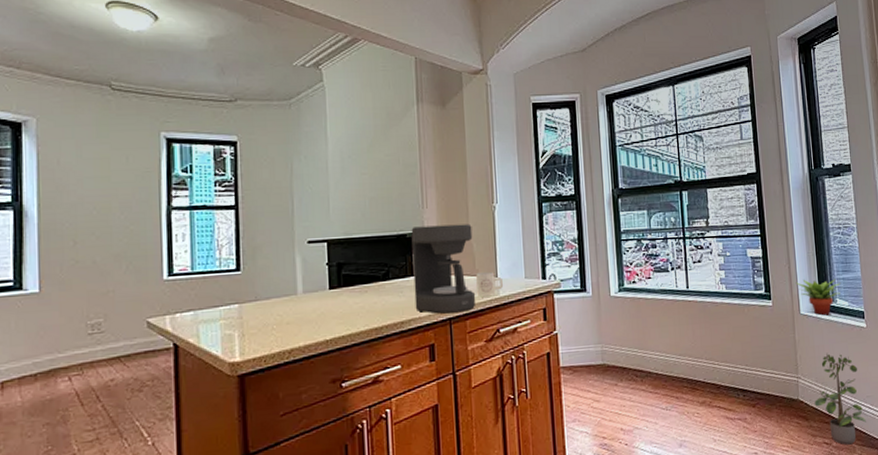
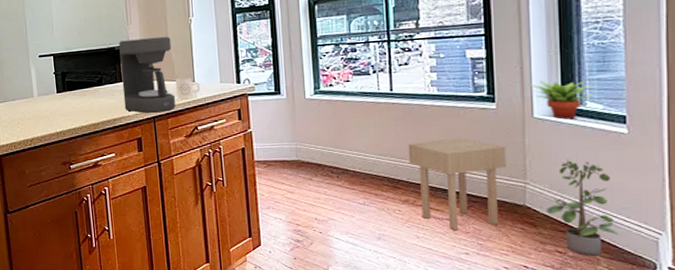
side table: none [703,335,783,431] -> present [408,138,507,231]

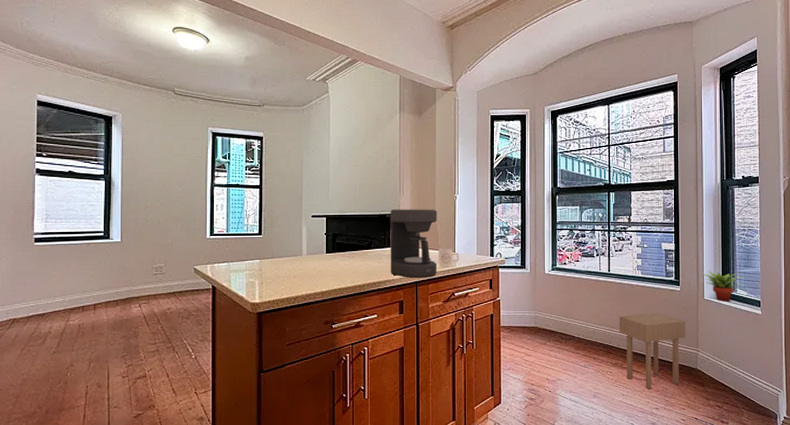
potted plant: present [546,159,618,256] -> none [711,332,755,409]

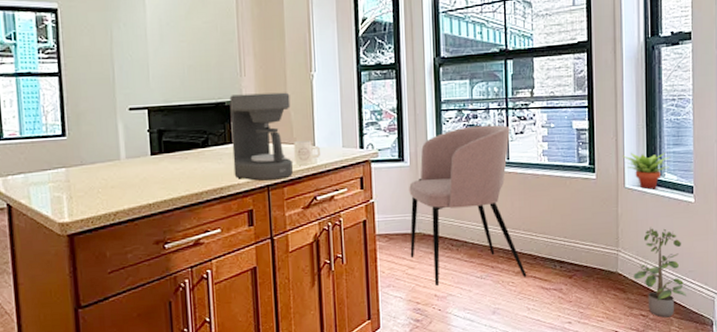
armchair: none [528,243,622,372] -> present [409,124,527,287]
side table: present [619,313,686,390] -> none [521,207,604,301]
potted plant: none [711,332,755,409] -> present [634,226,686,318]

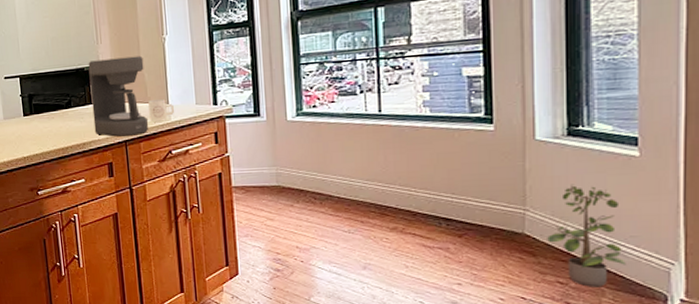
armchair: present [409,124,527,287] -> none [266,76,404,239]
succulent plant: present [622,151,670,190] -> none [531,97,603,142]

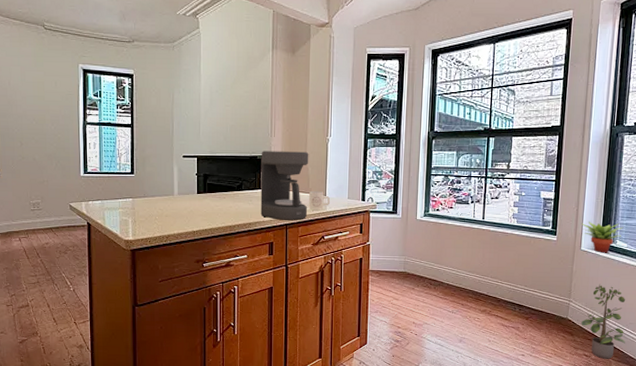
succulent plant: none [531,97,603,142] -> present [581,221,623,253]

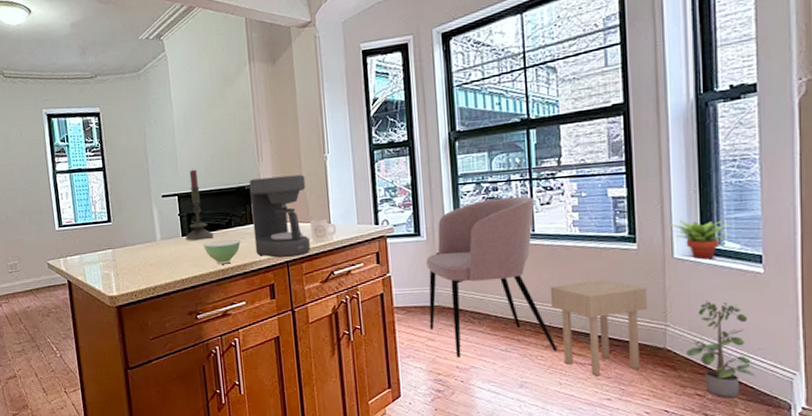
candle: none [200,135,225,199] -> present [185,168,214,241]
bowl: none [215,200,248,222] -> present [203,239,241,265]
armchair: none [396,189,491,316] -> present [426,196,558,359]
side table: none [489,262,560,337] -> present [550,279,648,376]

